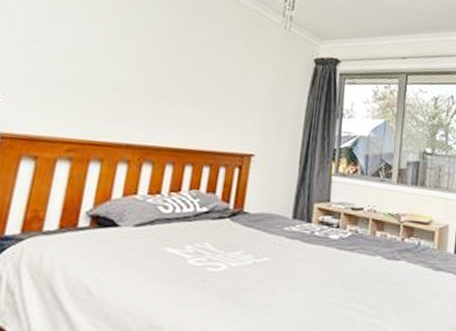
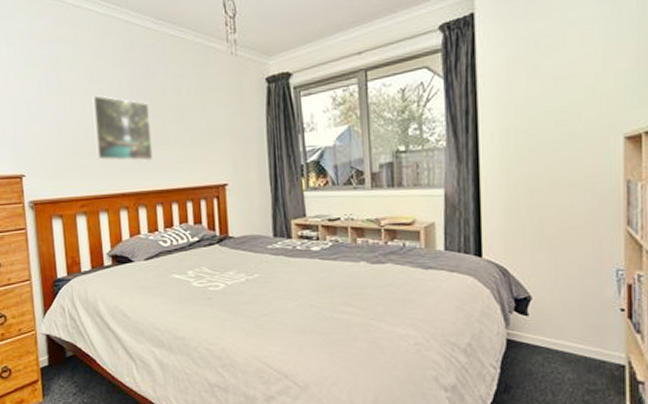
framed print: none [103,30,186,115] -> present [90,94,153,162]

